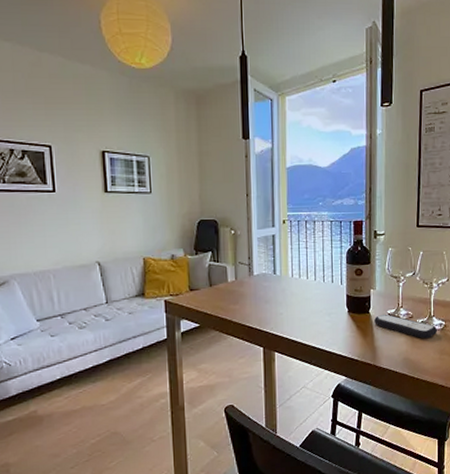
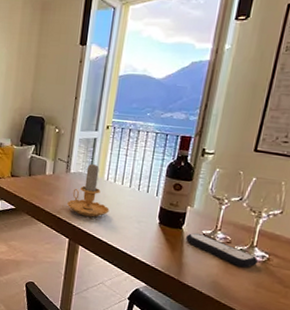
candle: none [256,260,299,320] -> present [67,162,110,218]

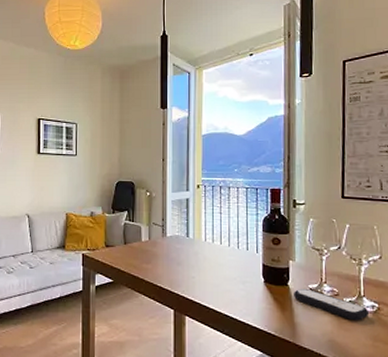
candle: present [67,162,110,218] -> none [168,223,212,283]

